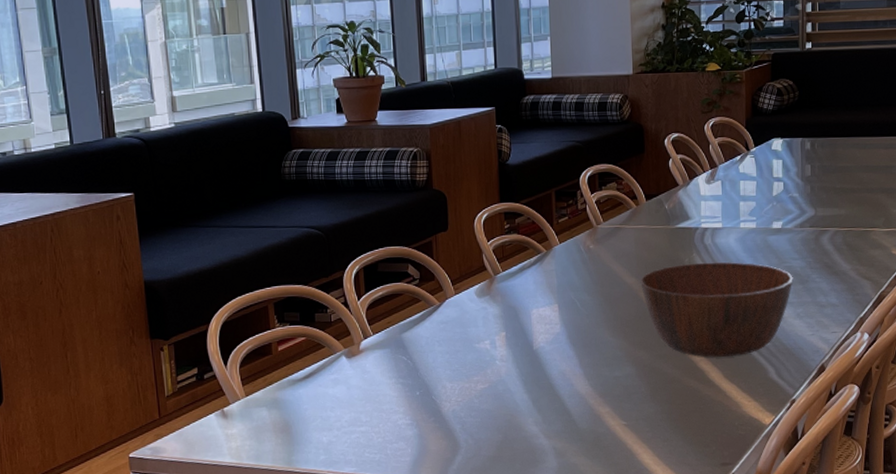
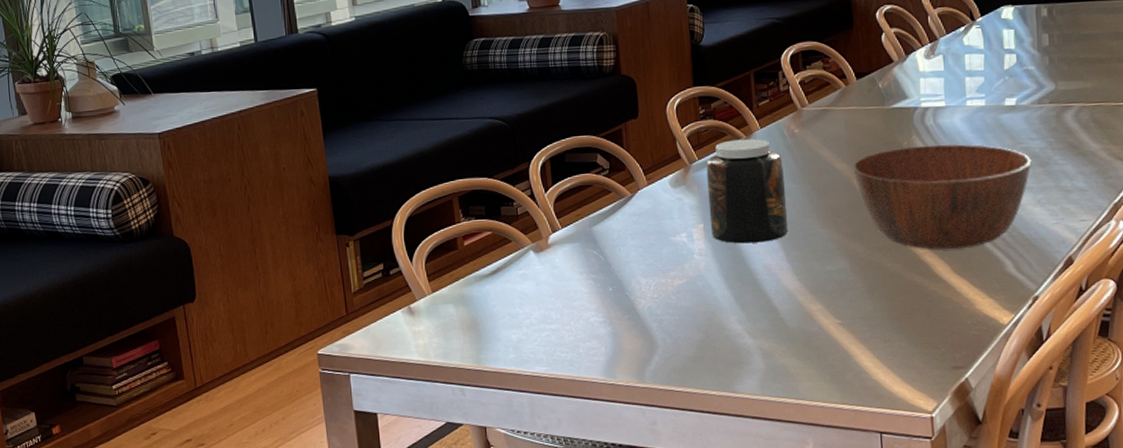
jar: none [509,253,582,351] -> present [706,138,789,244]

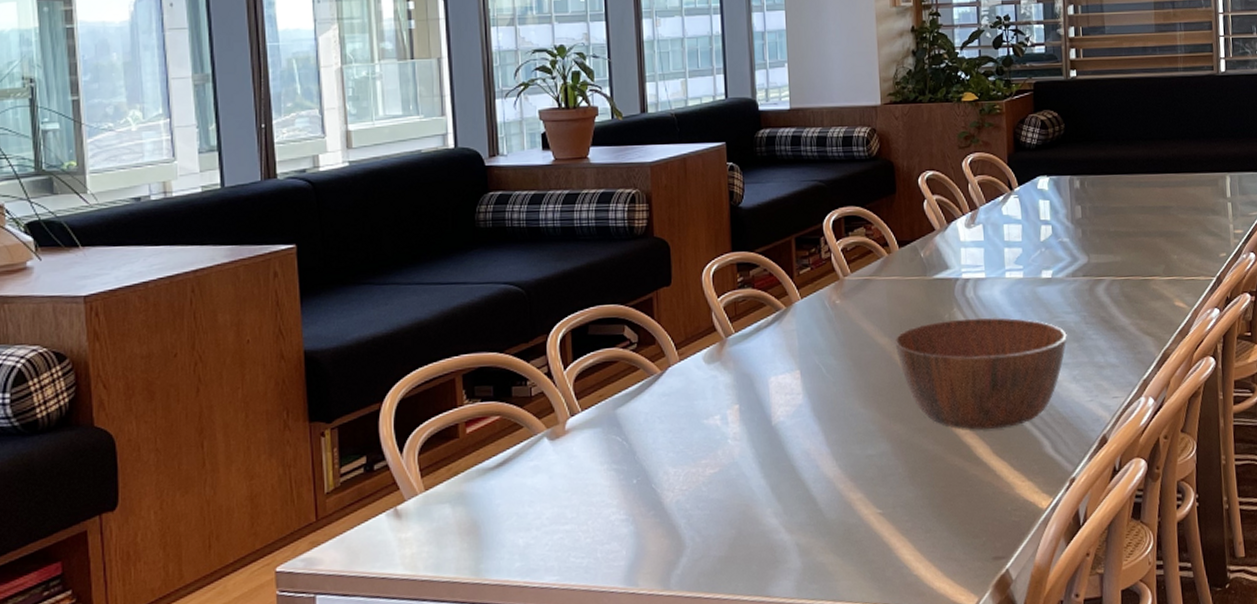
jar: present [706,138,789,244] -> none [743,309,829,427]

